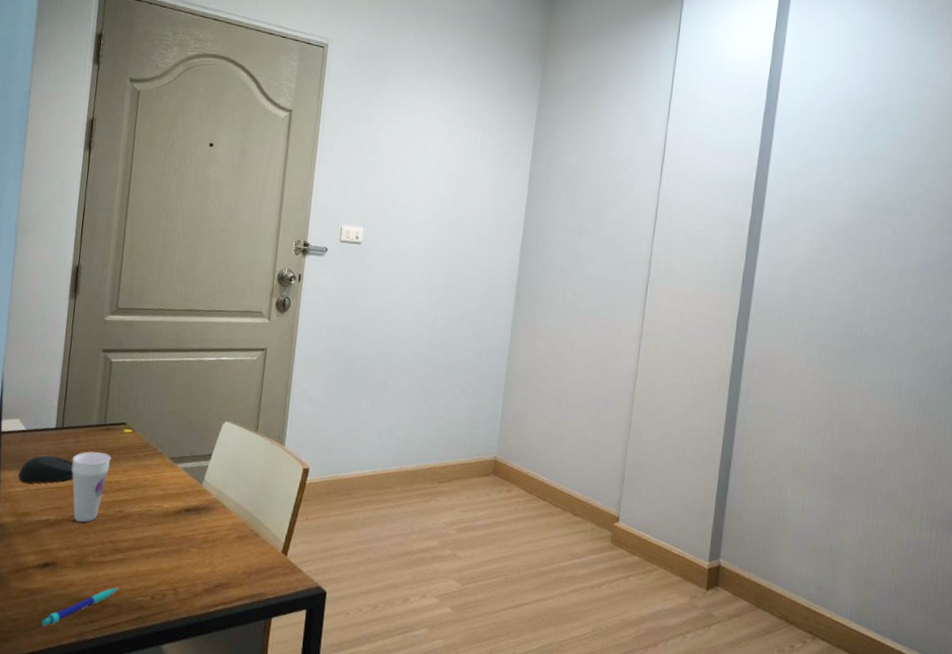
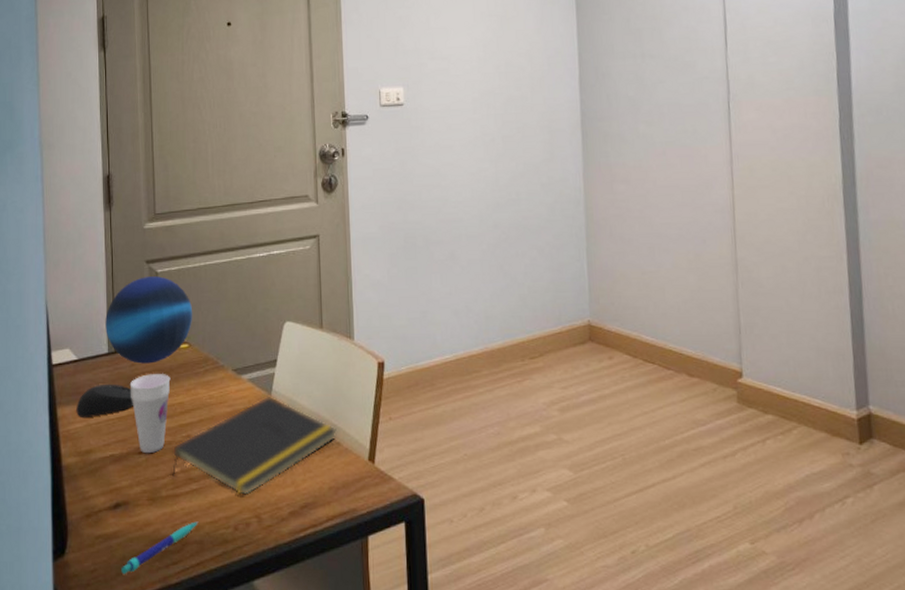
decorative orb: none [56,364,141,443] -> present [105,276,193,364]
notepad: none [100,485,258,571] -> present [171,396,338,496]

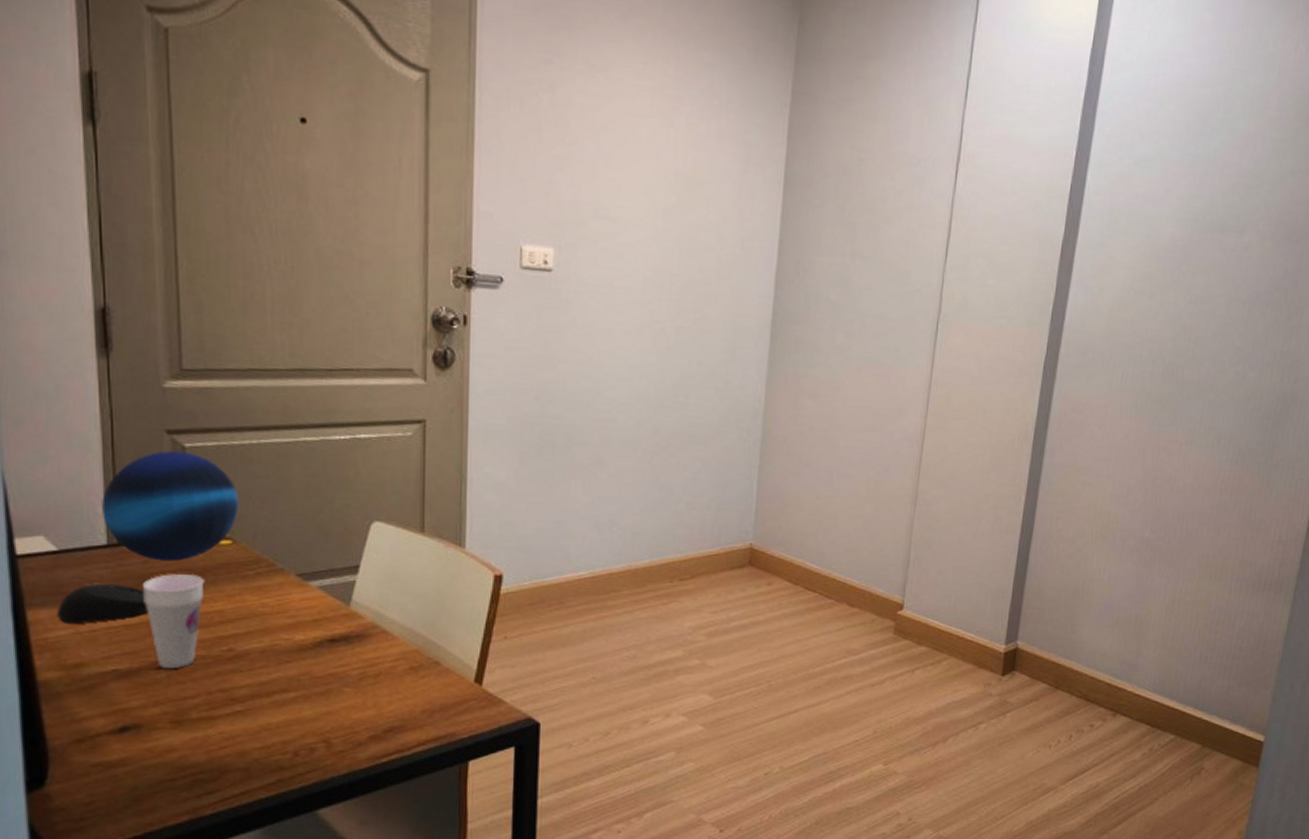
pen: present [121,521,199,574] -> none [131,747,244,806]
notepad: present [171,396,338,496] -> none [205,607,437,719]

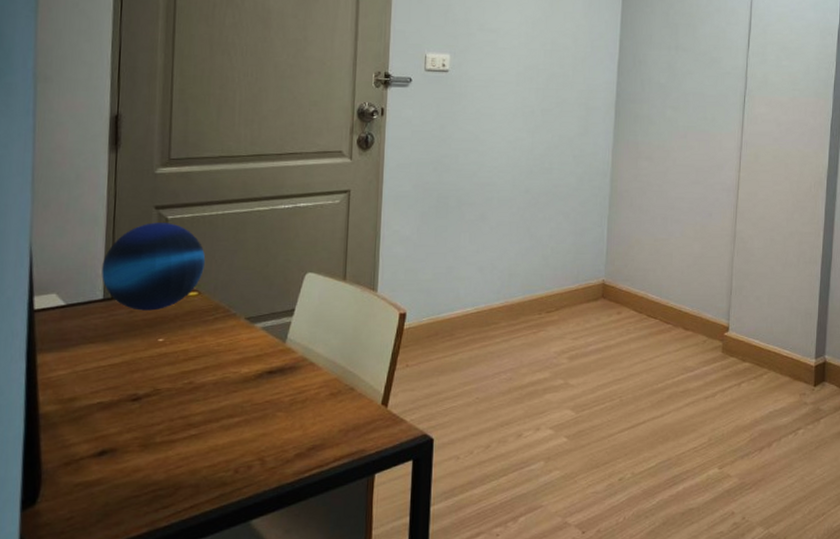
computer mouse: present [57,583,149,625] -> none [60,330,131,366]
cup: present [141,574,205,668] -> none [126,321,175,400]

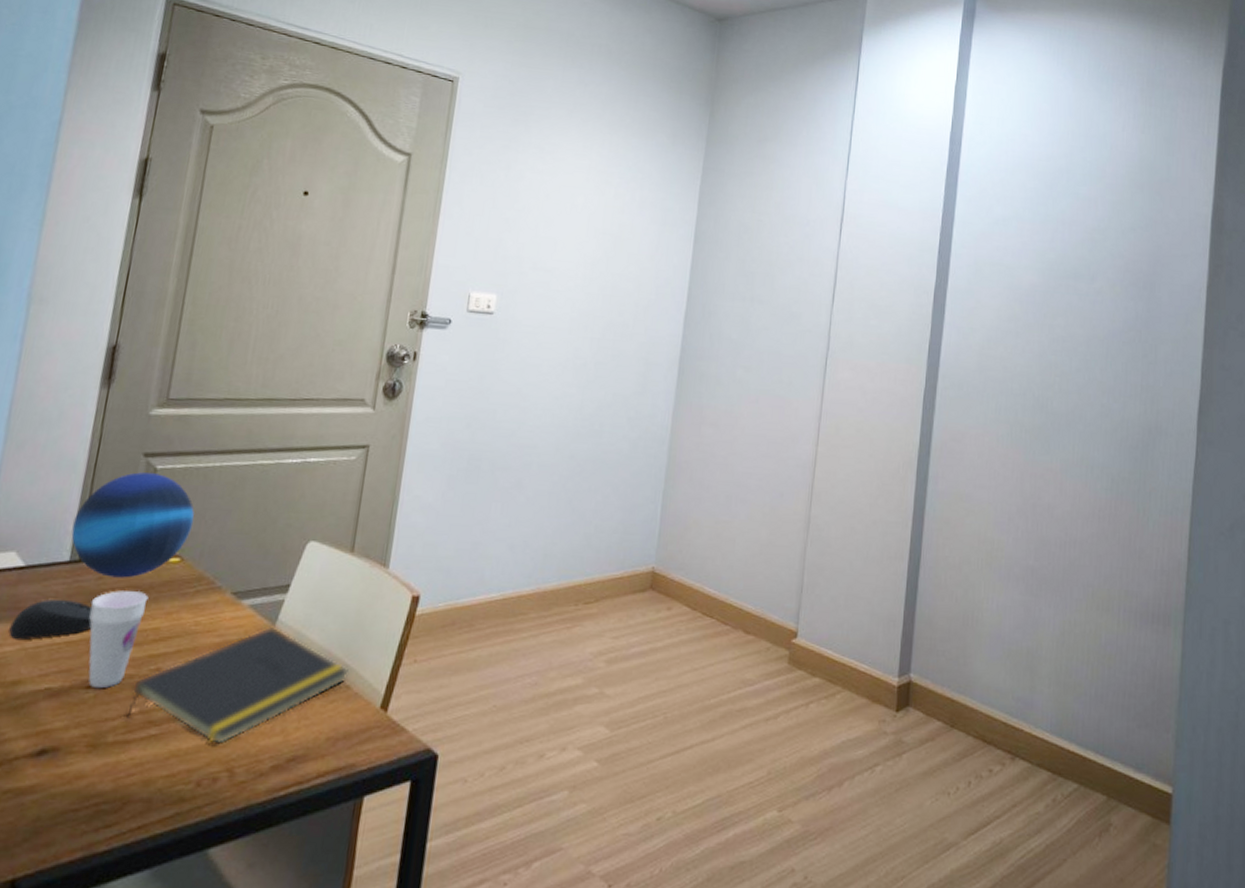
computer mouse: none [60,330,131,366] -> present [9,599,93,641]
cup: none [126,321,175,400] -> present [88,591,148,688]
notepad: none [168,344,353,440] -> present [125,626,350,746]

